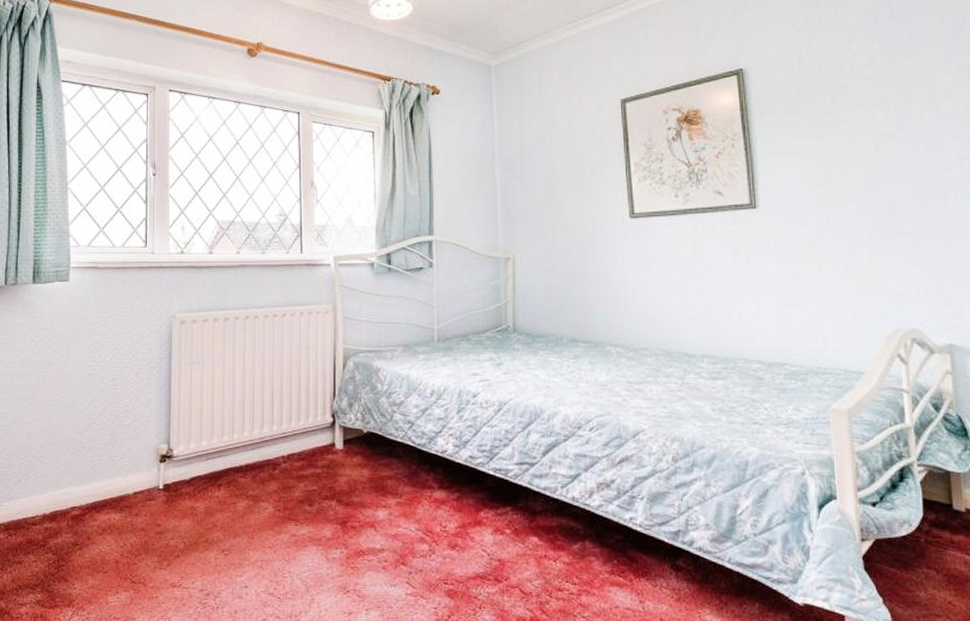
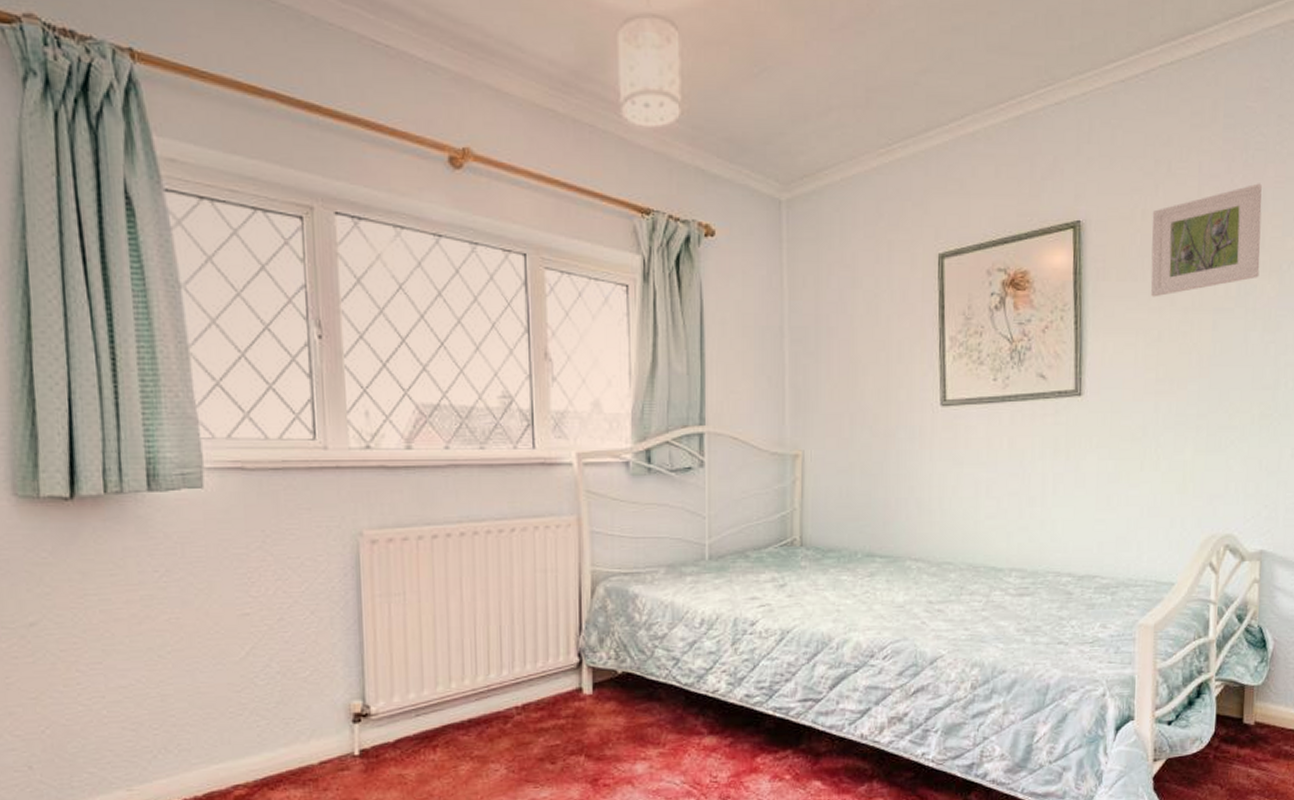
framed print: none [807,31,916,126] -> present [1150,183,1262,297]

